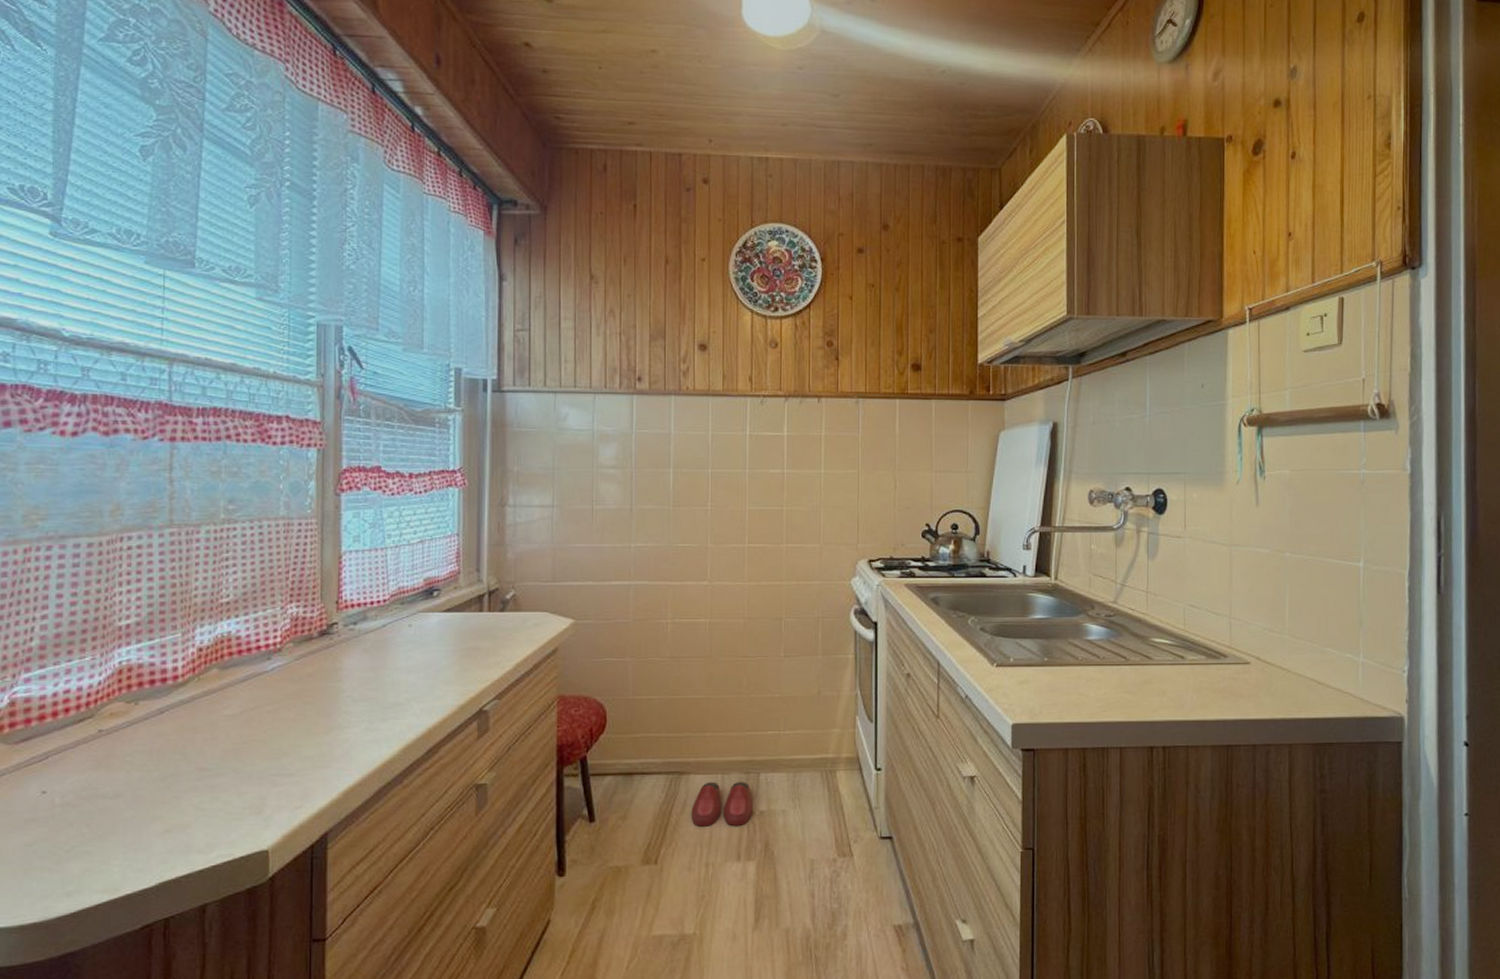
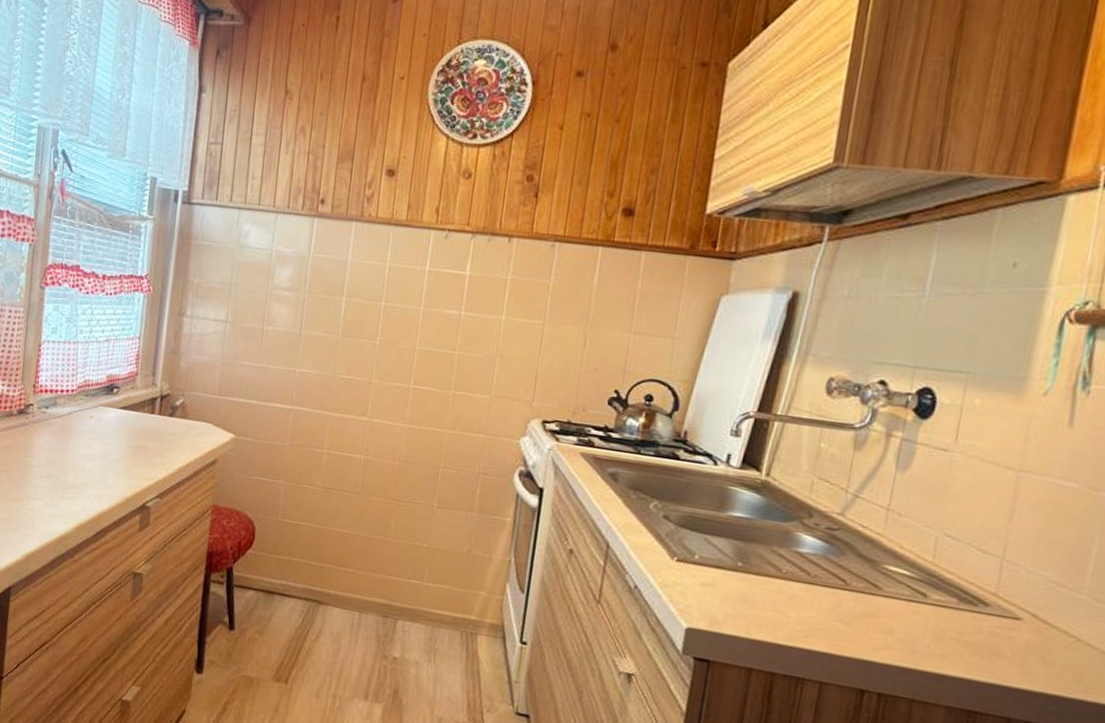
slippers: present [691,781,752,827] -> none [324,616,387,667]

